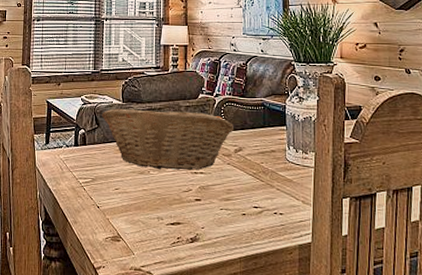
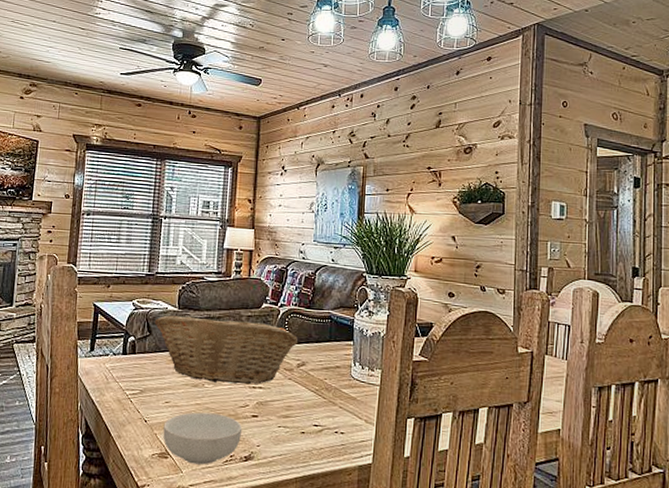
cereal bowl: none [114,197,186,247] -> present [163,412,242,465]

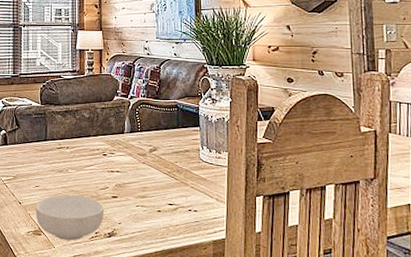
fruit basket: present [154,315,298,385] -> none [21,110,149,169]

